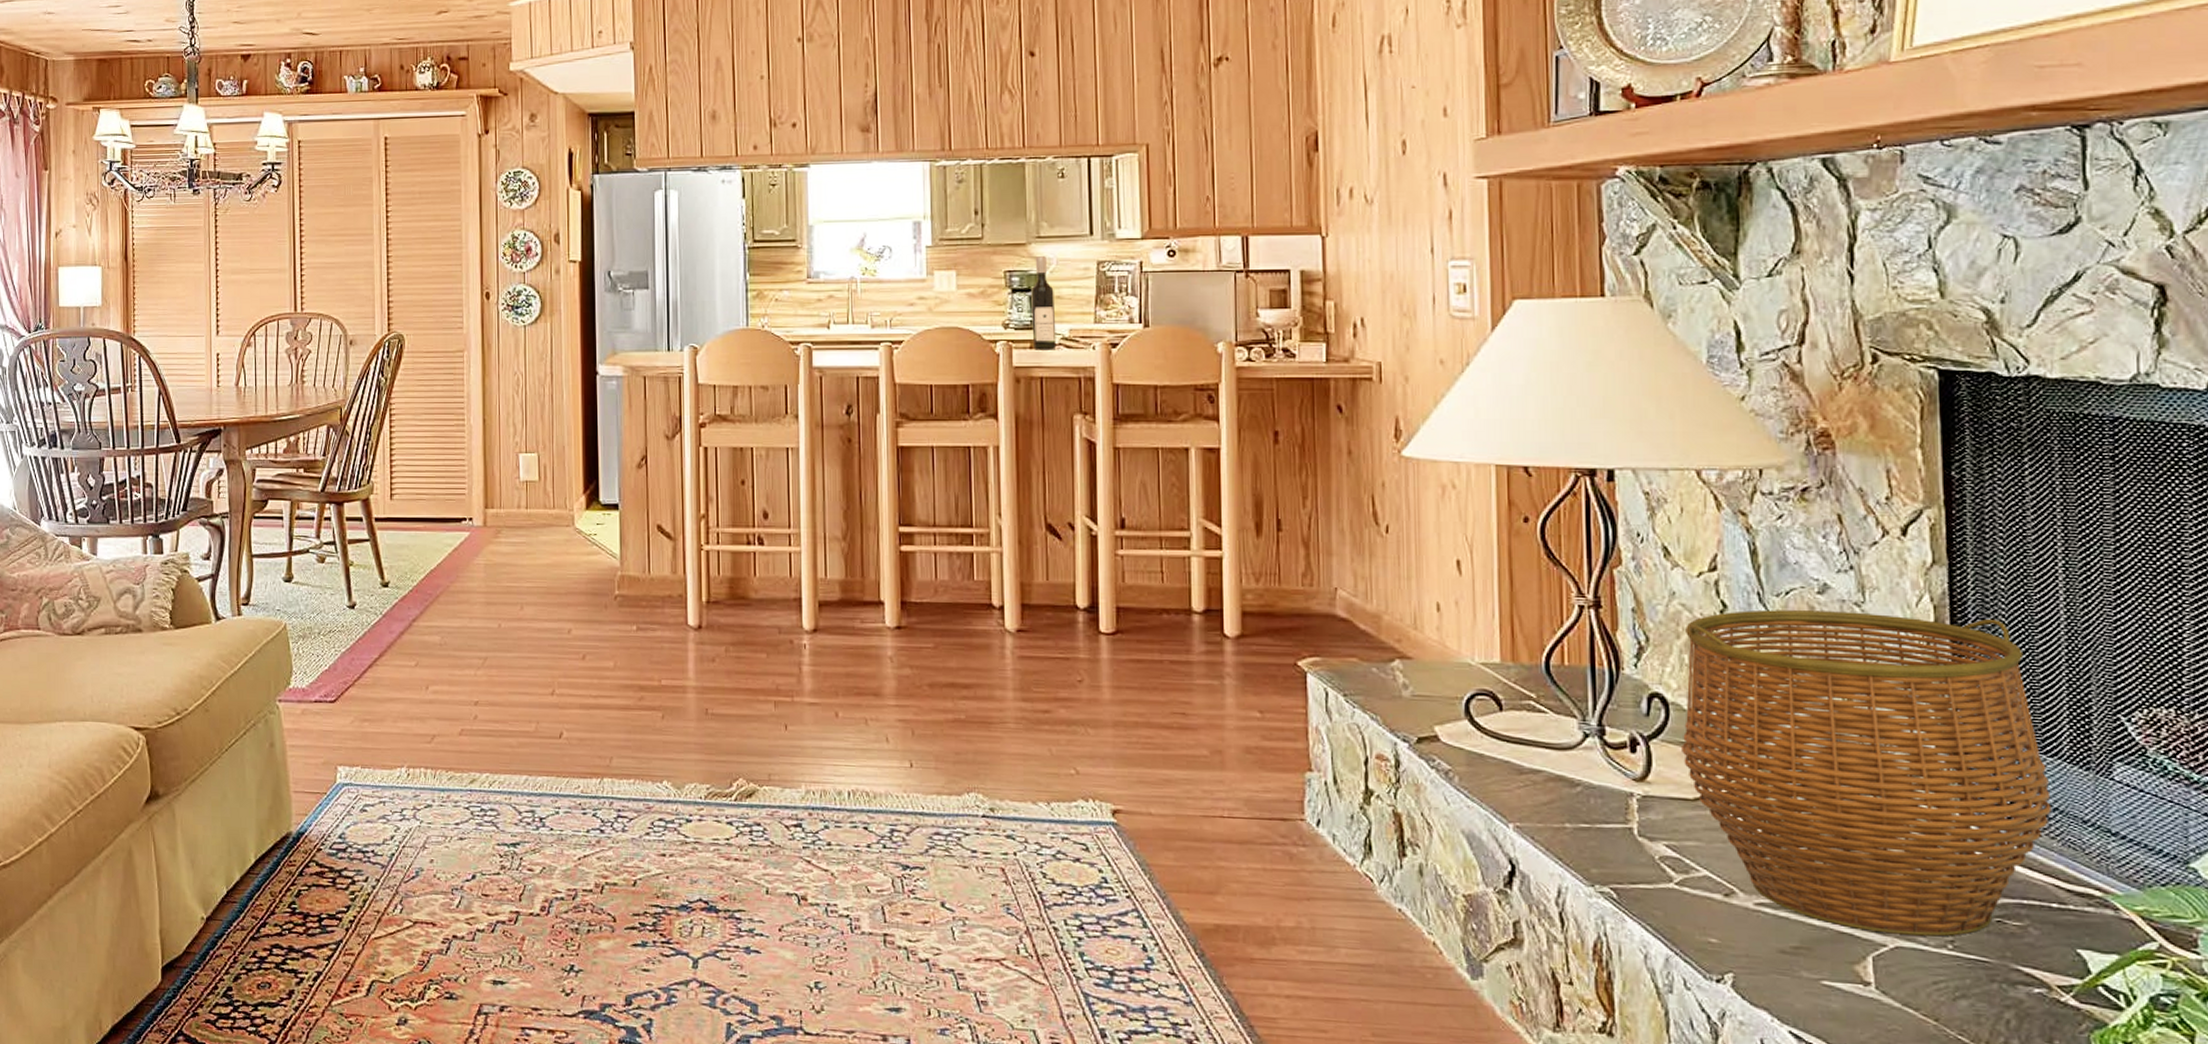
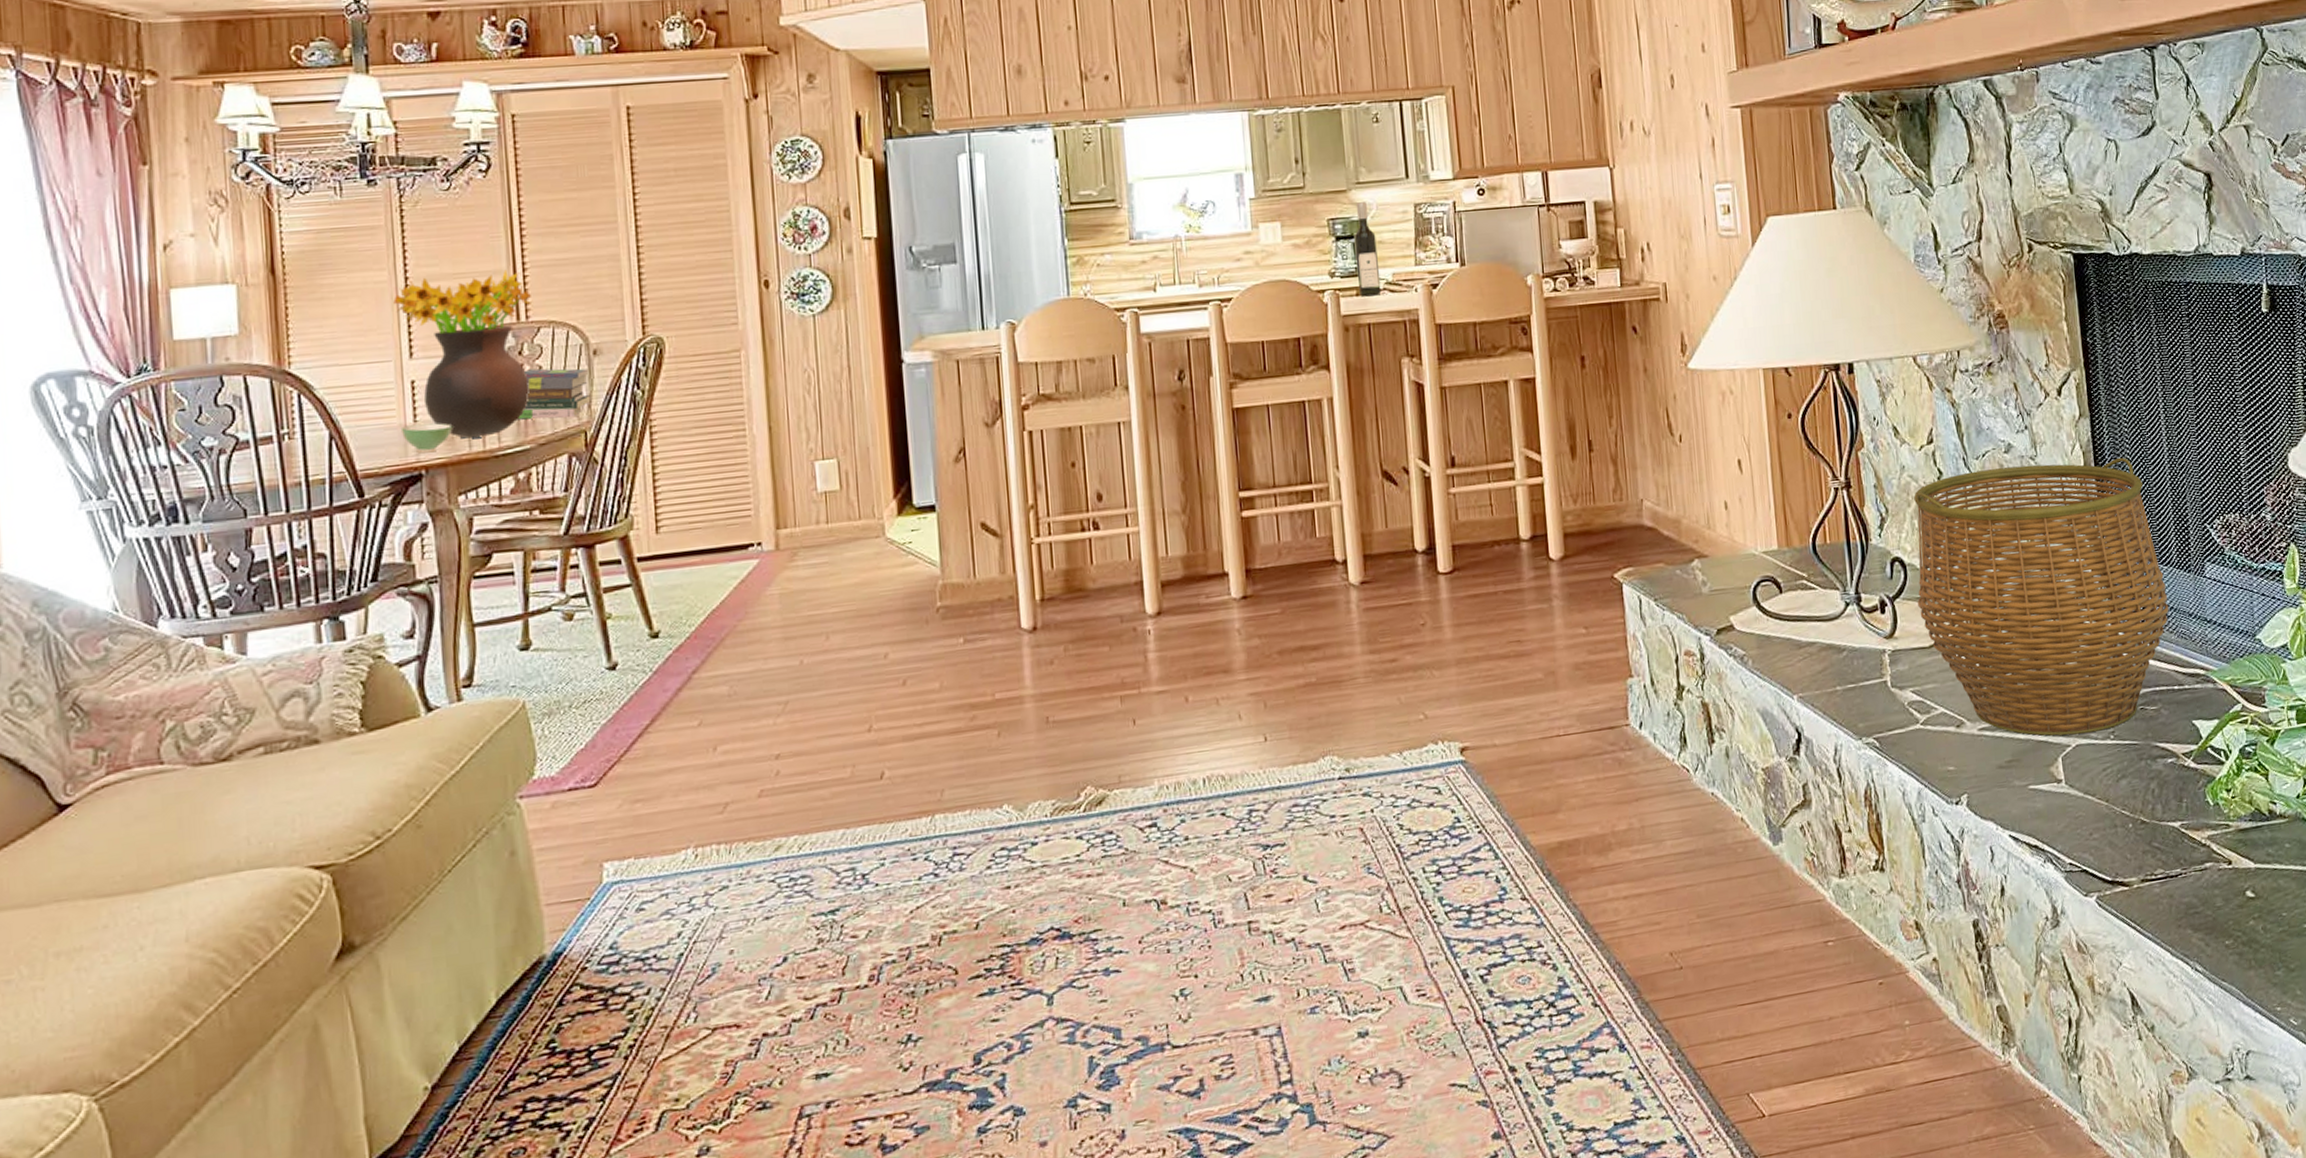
flower arrangement: none [207,268,306,404] -> present [393,269,531,439]
bowl: none [207,389,245,413] -> present [400,423,453,453]
books: none [292,352,346,396] -> present [518,368,591,420]

